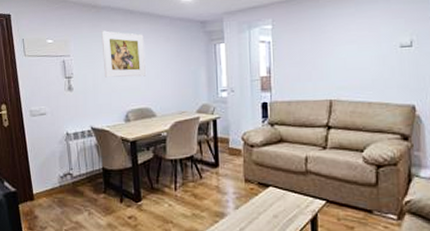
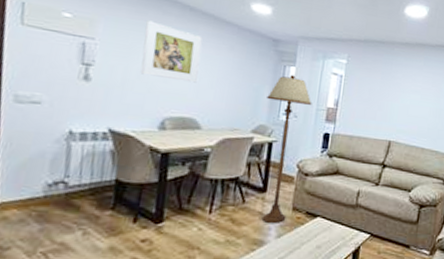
floor lamp: none [204,51,246,197] -> present [263,74,312,224]

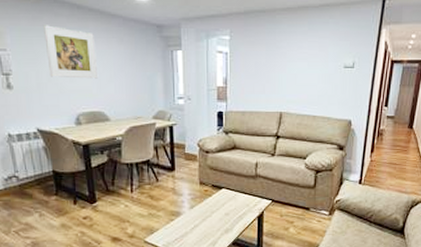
floor lamp: present [263,74,312,224] -> none [161,59,203,198]

